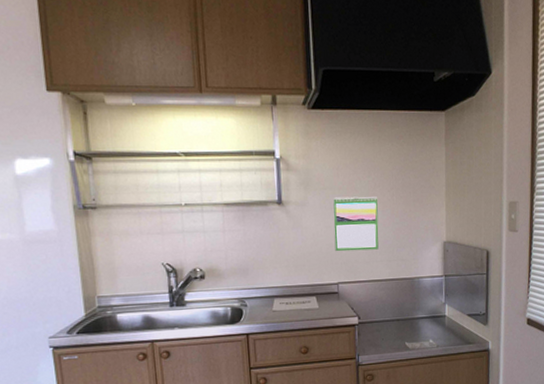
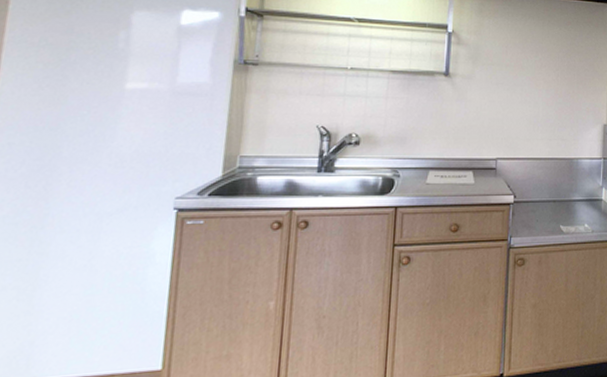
calendar: present [333,196,379,252] -> none [497,73,542,128]

